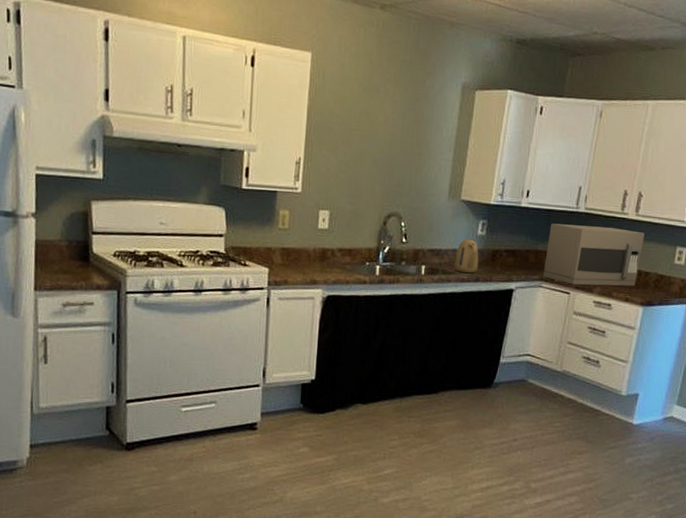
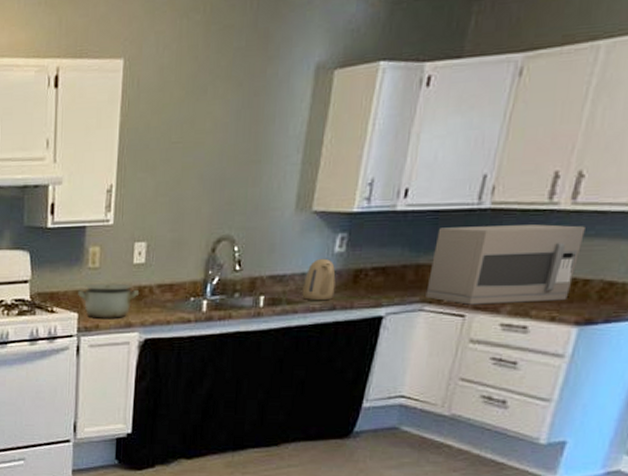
saucepan: none [269,243,324,276] -> present [78,283,140,320]

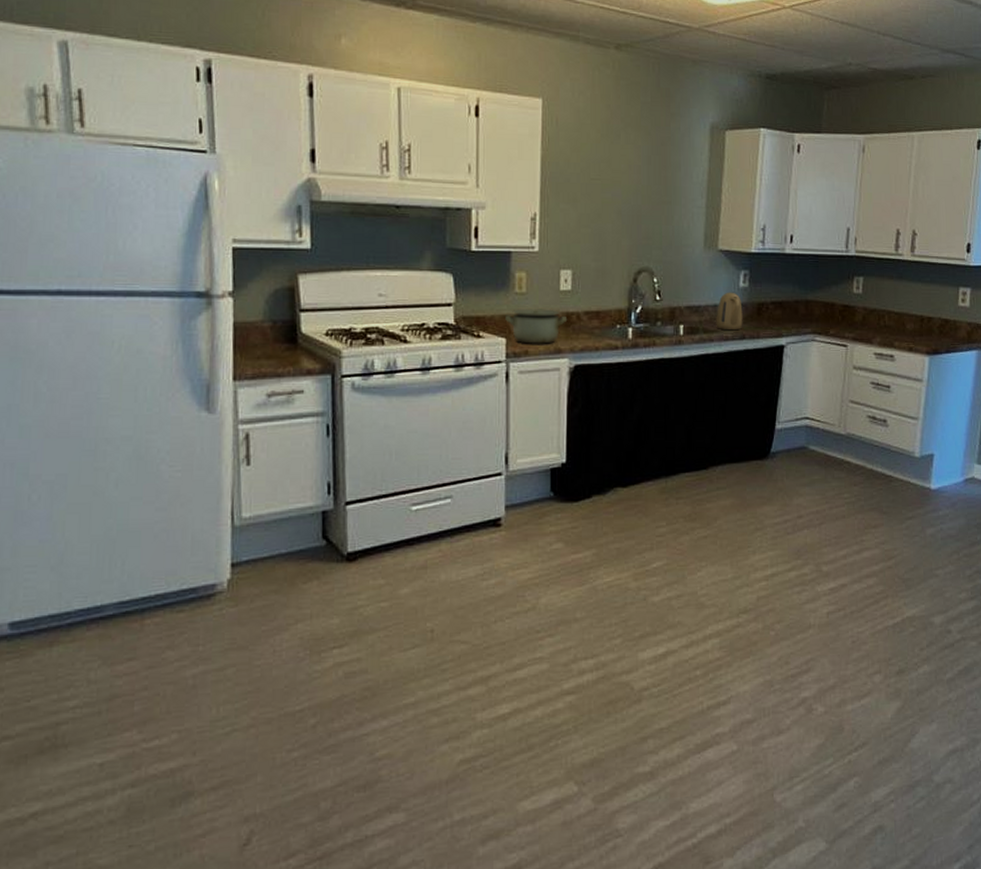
microwave: present [425,224,585,305] -> none [815,270,923,336]

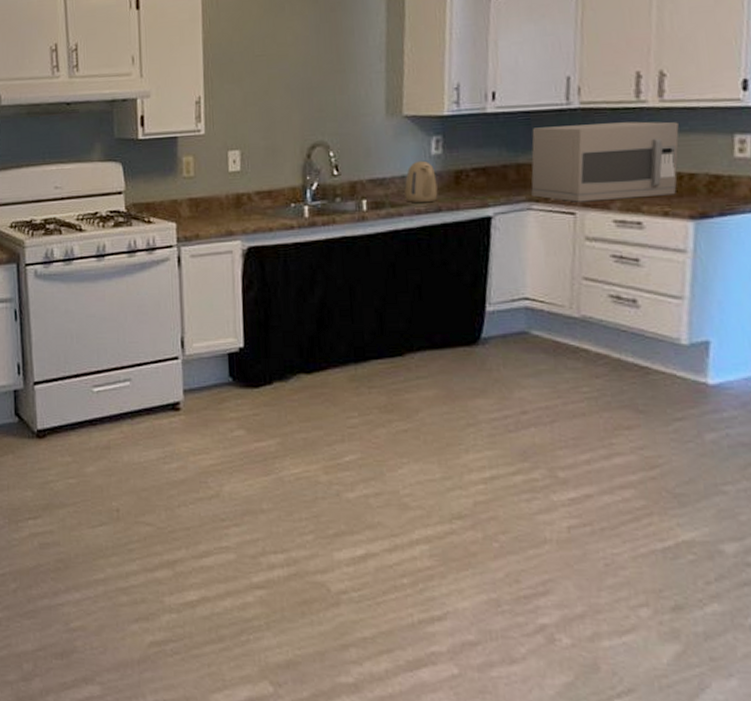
saucepan: present [505,309,568,345] -> none [174,191,238,228]
microwave: none [815,270,923,336] -> present [531,121,679,202]

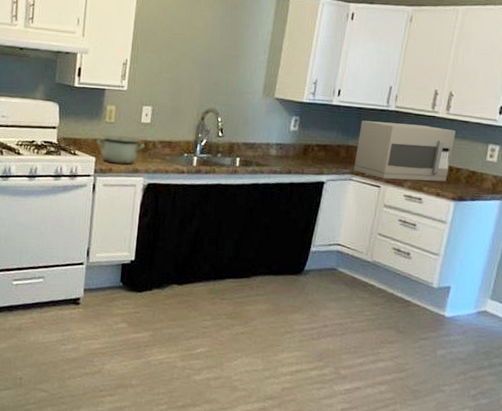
saucepan: none [174,191,238,228] -> present [96,135,145,165]
kettle: present [404,160,438,203] -> none [267,133,291,166]

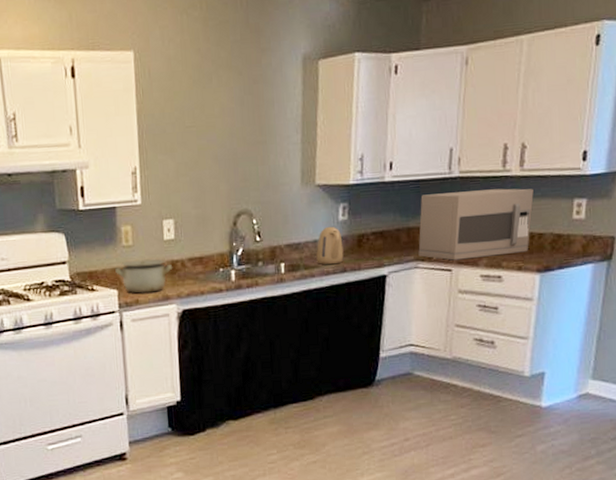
kettle: none [267,133,291,166] -> present [316,226,344,265]

